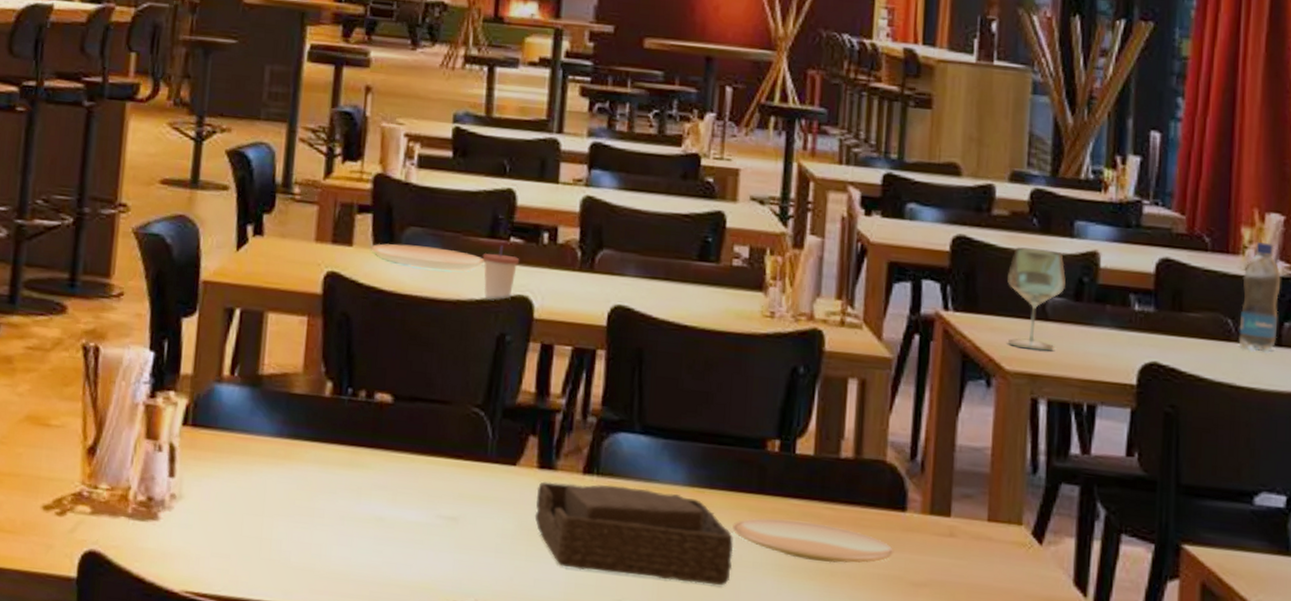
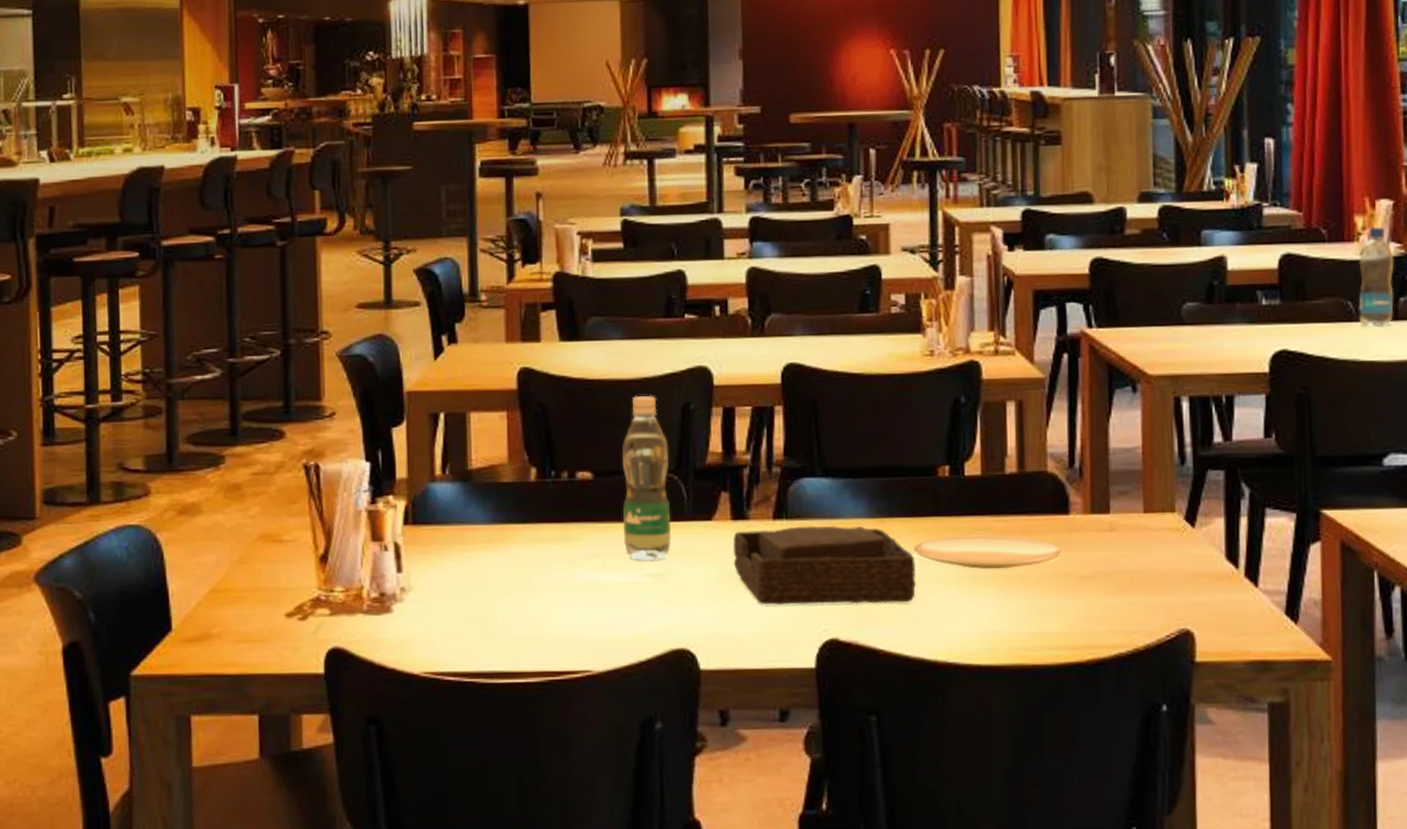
plate: present [370,243,485,271] -> none [556,333,663,354]
bottle: none [418,318,478,502] -> present [621,395,672,561]
cup: present [482,245,520,301] -> none [661,323,696,375]
wine glass: present [1008,247,1067,351] -> none [1144,260,1198,353]

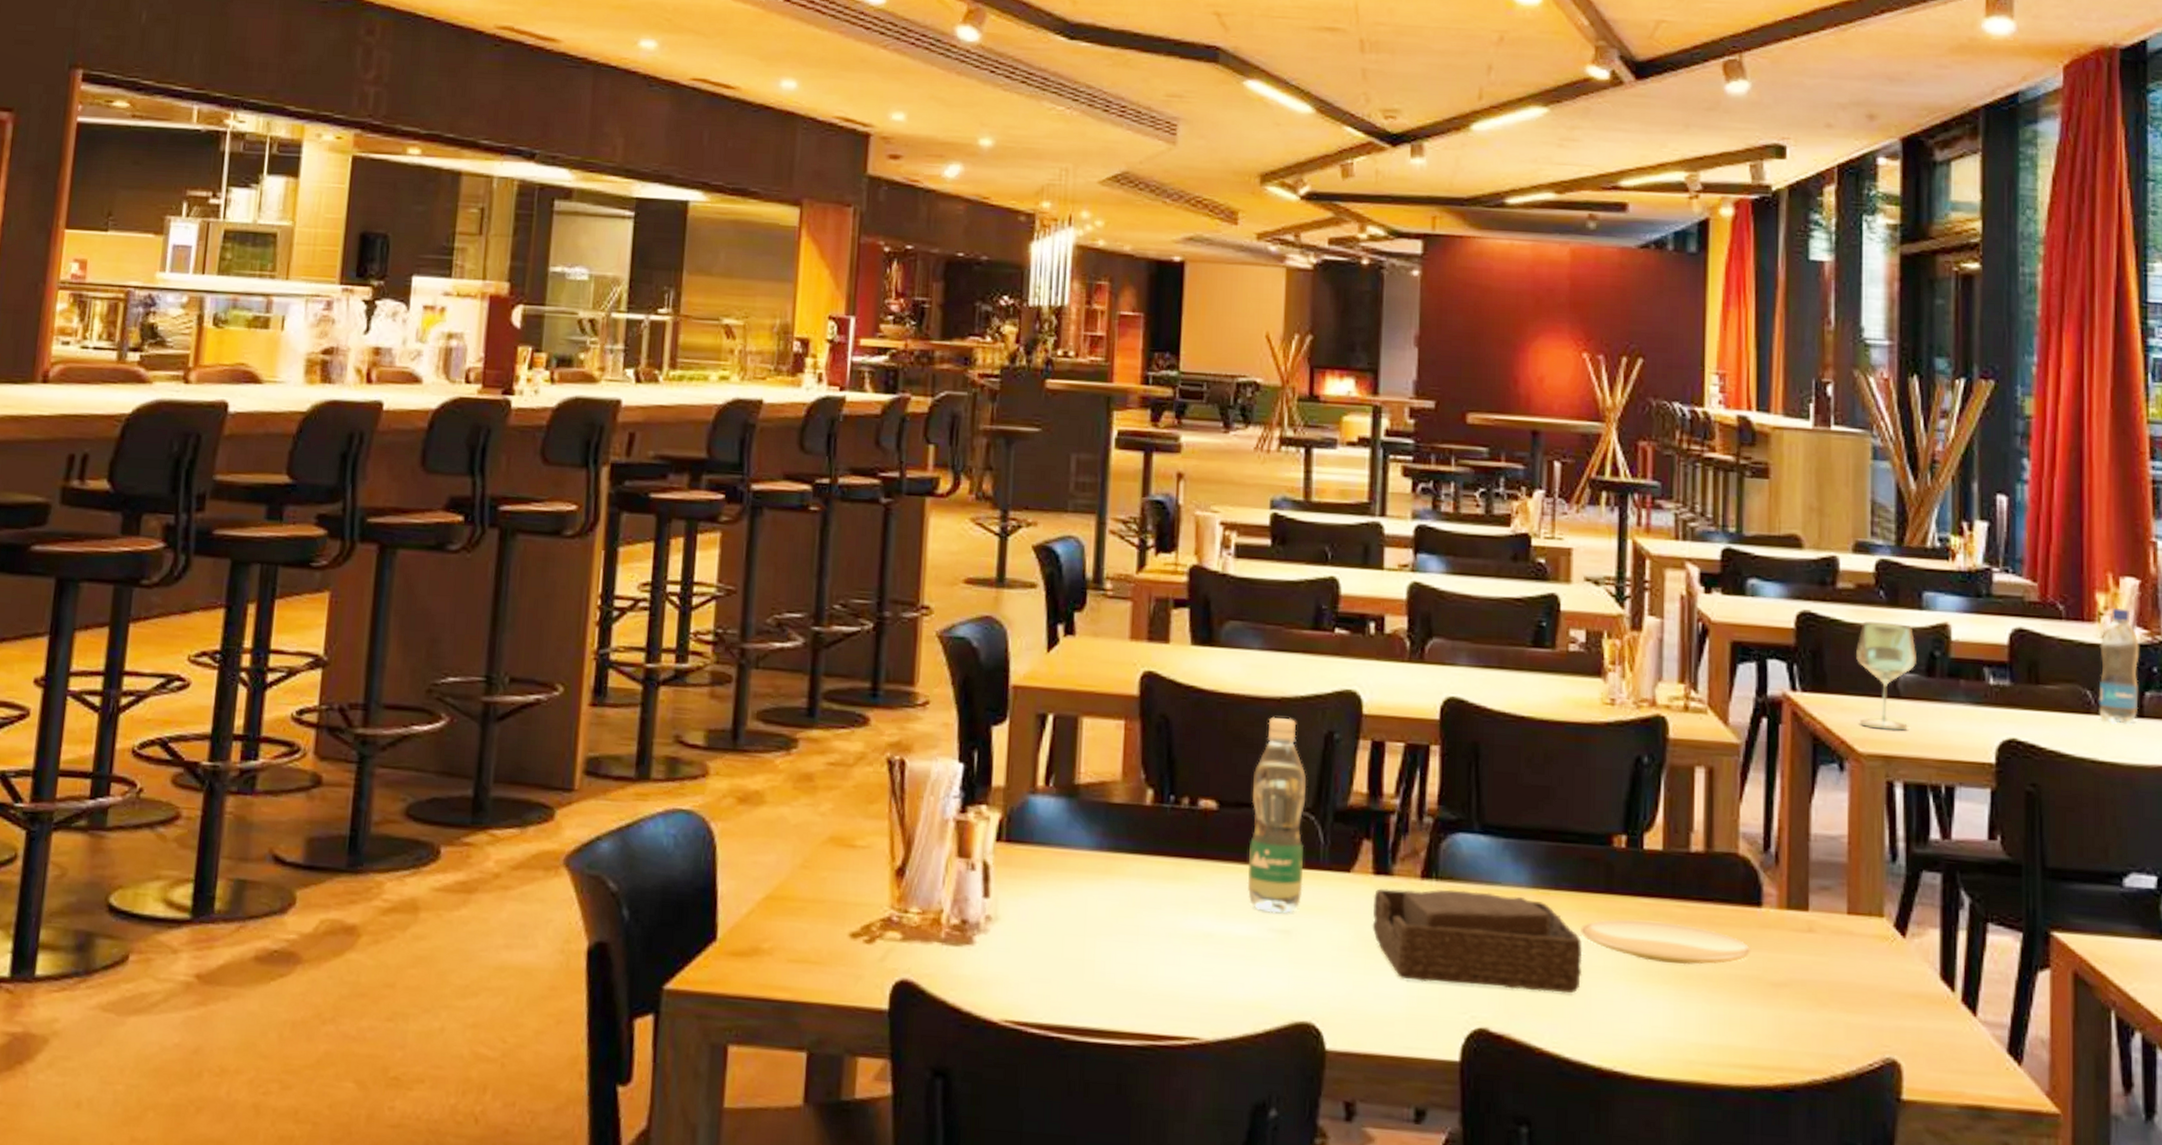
wine glass: none [1144,260,1198,353] -> present [1856,621,1918,731]

